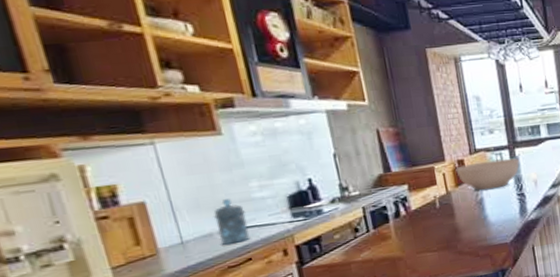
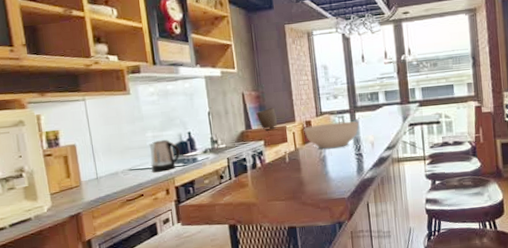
canister: present [213,199,250,246] -> none [119,145,144,183]
kettle: none [254,189,299,230] -> present [149,139,180,173]
ceramic pot: none [396,146,423,175] -> present [256,108,277,132]

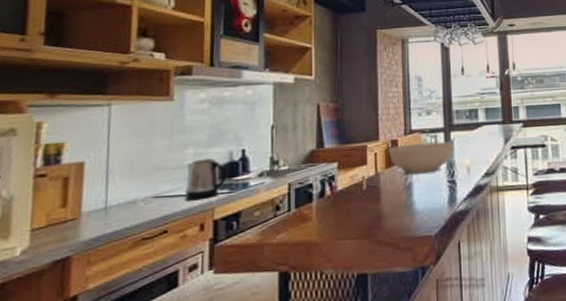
ceramic pot: present [256,108,277,132] -> none [332,123,356,152]

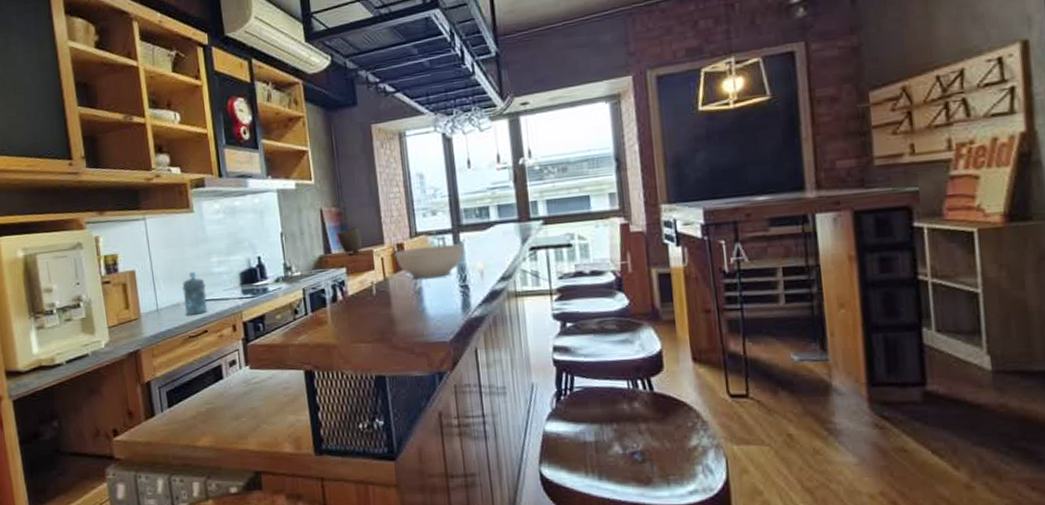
canister: none [142,165,174,215] -> present [181,272,208,316]
kettle: present [185,158,227,201] -> none [214,265,249,305]
ceramic pot: none [332,123,356,152] -> present [337,227,362,257]

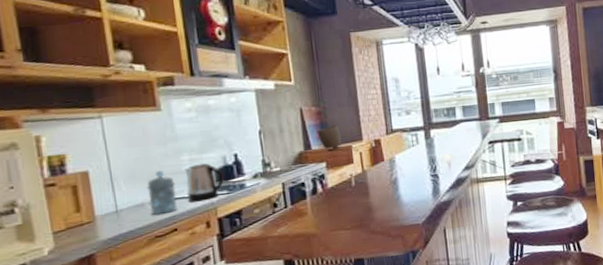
kettle: none [214,265,249,305] -> present [184,163,224,202]
bowl: present [394,243,465,280] -> none [372,139,435,171]

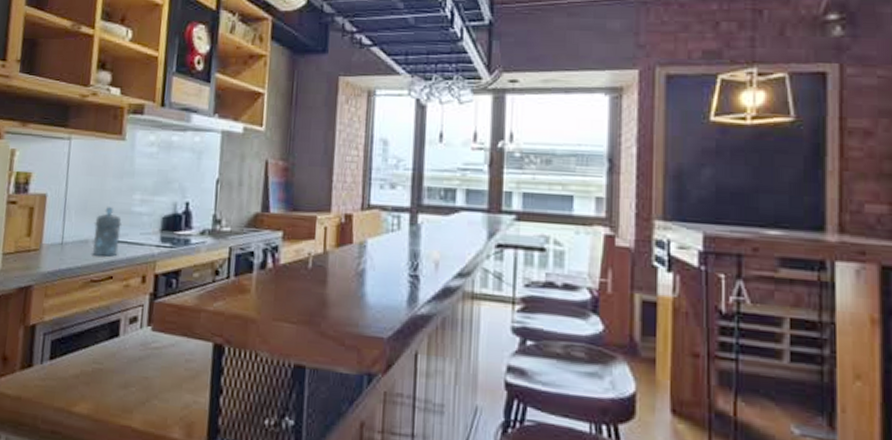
kettle: present [184,163,224,202] -> none [130,206,171,251]
ceramic pot: present [317,125,341,153] -> none [279,187,306,221]

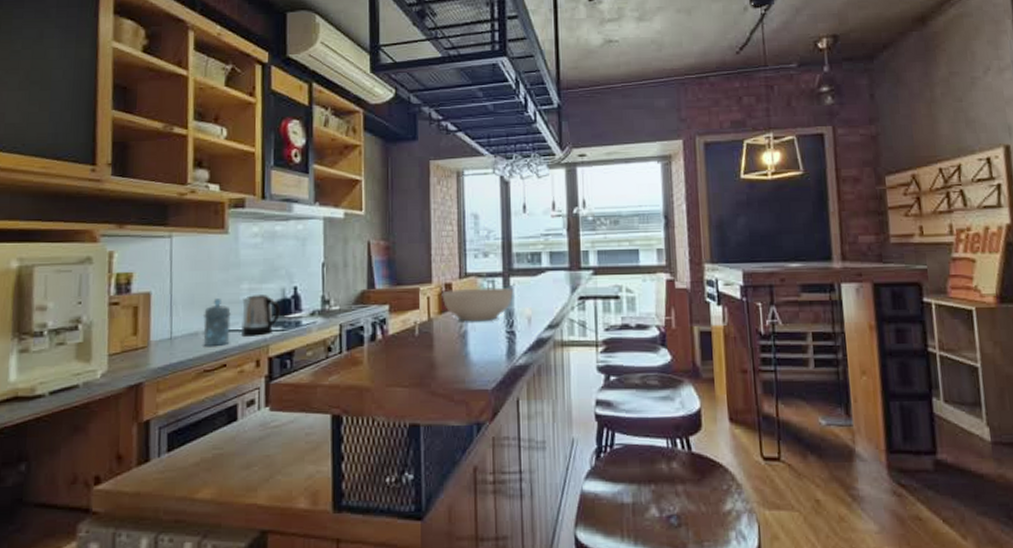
kettle: none [130,206,171,251] -> present [241,293,280,336]
bowl: none [340,221,422,261] -> present [442,287,514,322]

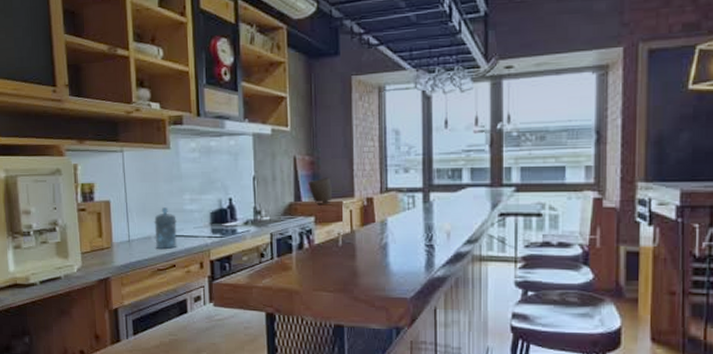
kettle: present [241,293,280,336] -> none [185,203,218,241]
ceramic pot: none [383,263,408,294] -> present [308,178,332,207]
bowl: present [442,287,514,322] -> none [363,202,434,235]

